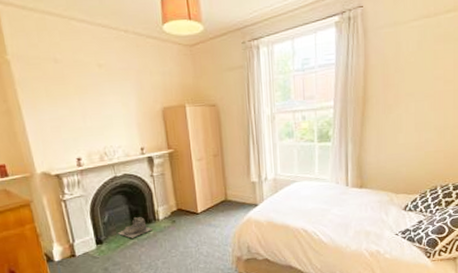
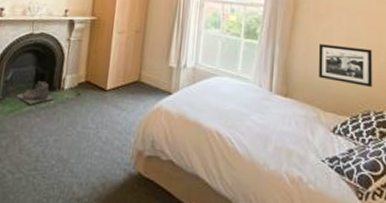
picture frame: none [390,131,439,166] -> present [319,44,372,87]

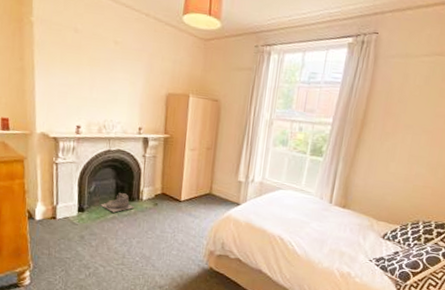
picture frame: present [319,44,372,87] -> none [376,161,431,200]

